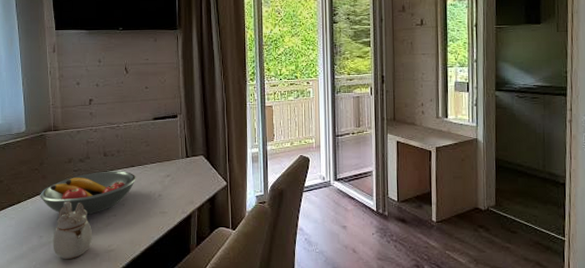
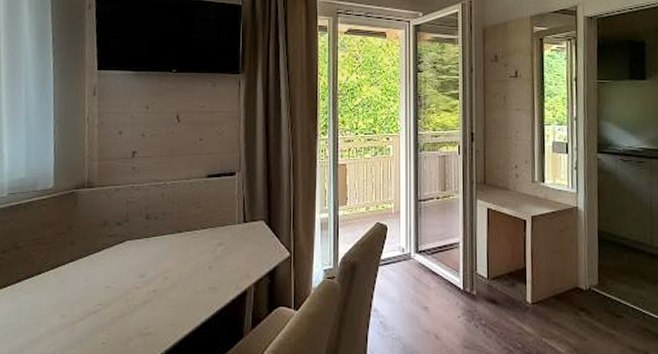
fruit bowl: present [40,171,136,215] -> none [65,237,183,290]
teapot: present [53,201,93,260] -> none [77,272,127,345]

